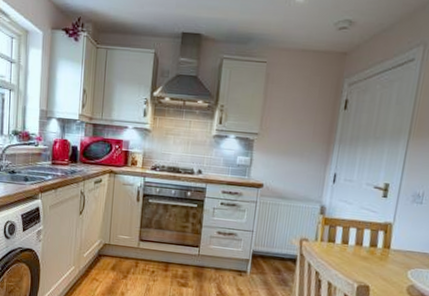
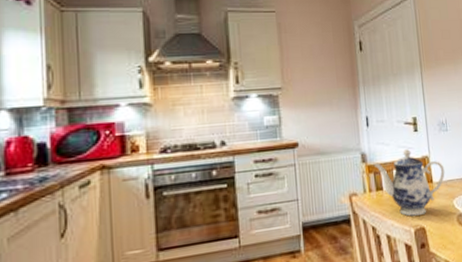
teapot: none [330,212,408,275] -> present [373,149,445,216]

